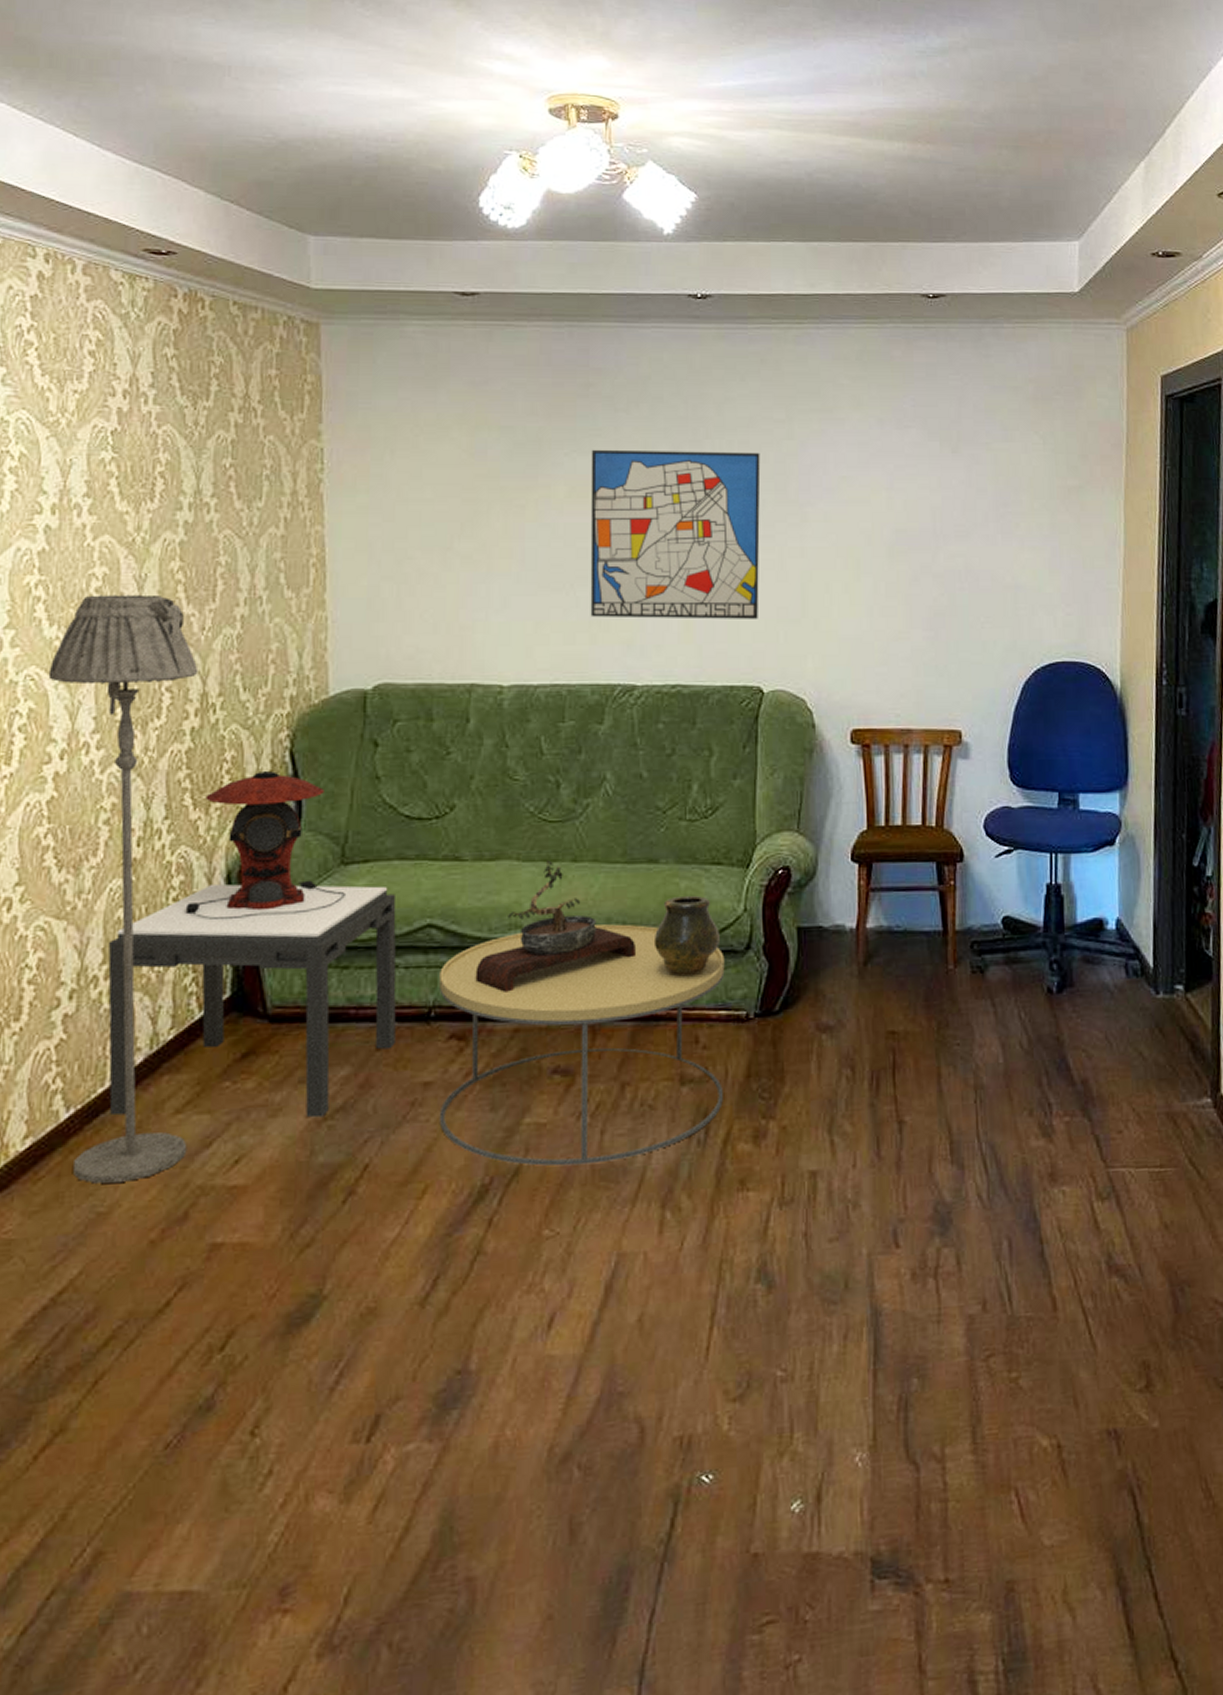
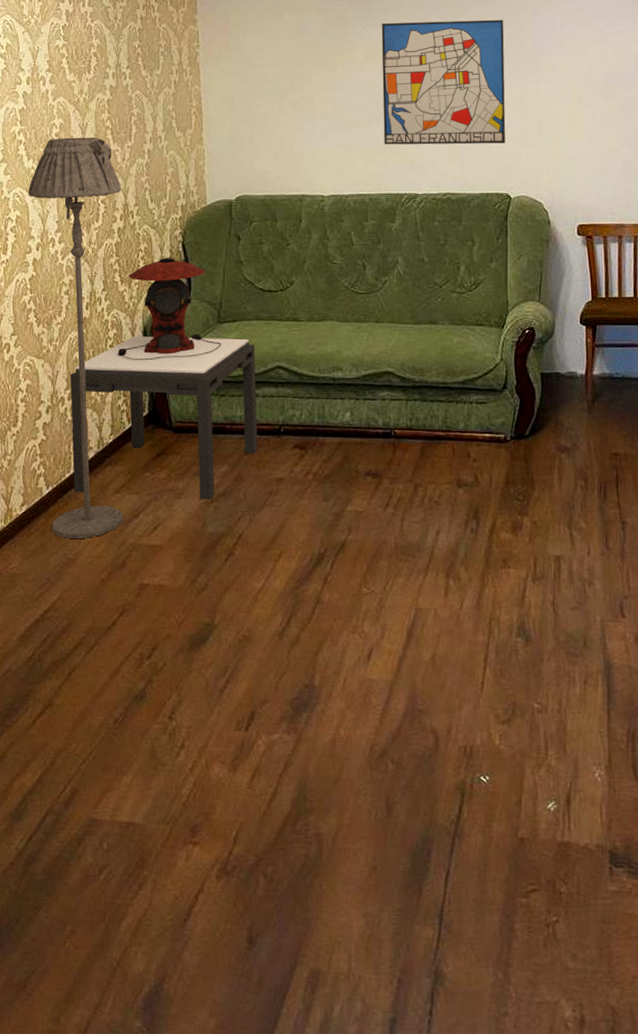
coffee table: present [439,924,725,1166] -> none [286,368,489,543]
bonsai tree: present [475,860,637,992] -> none [310,321,424,416]
vase: present [653,895,720,974] -> none [435,348,483,406]

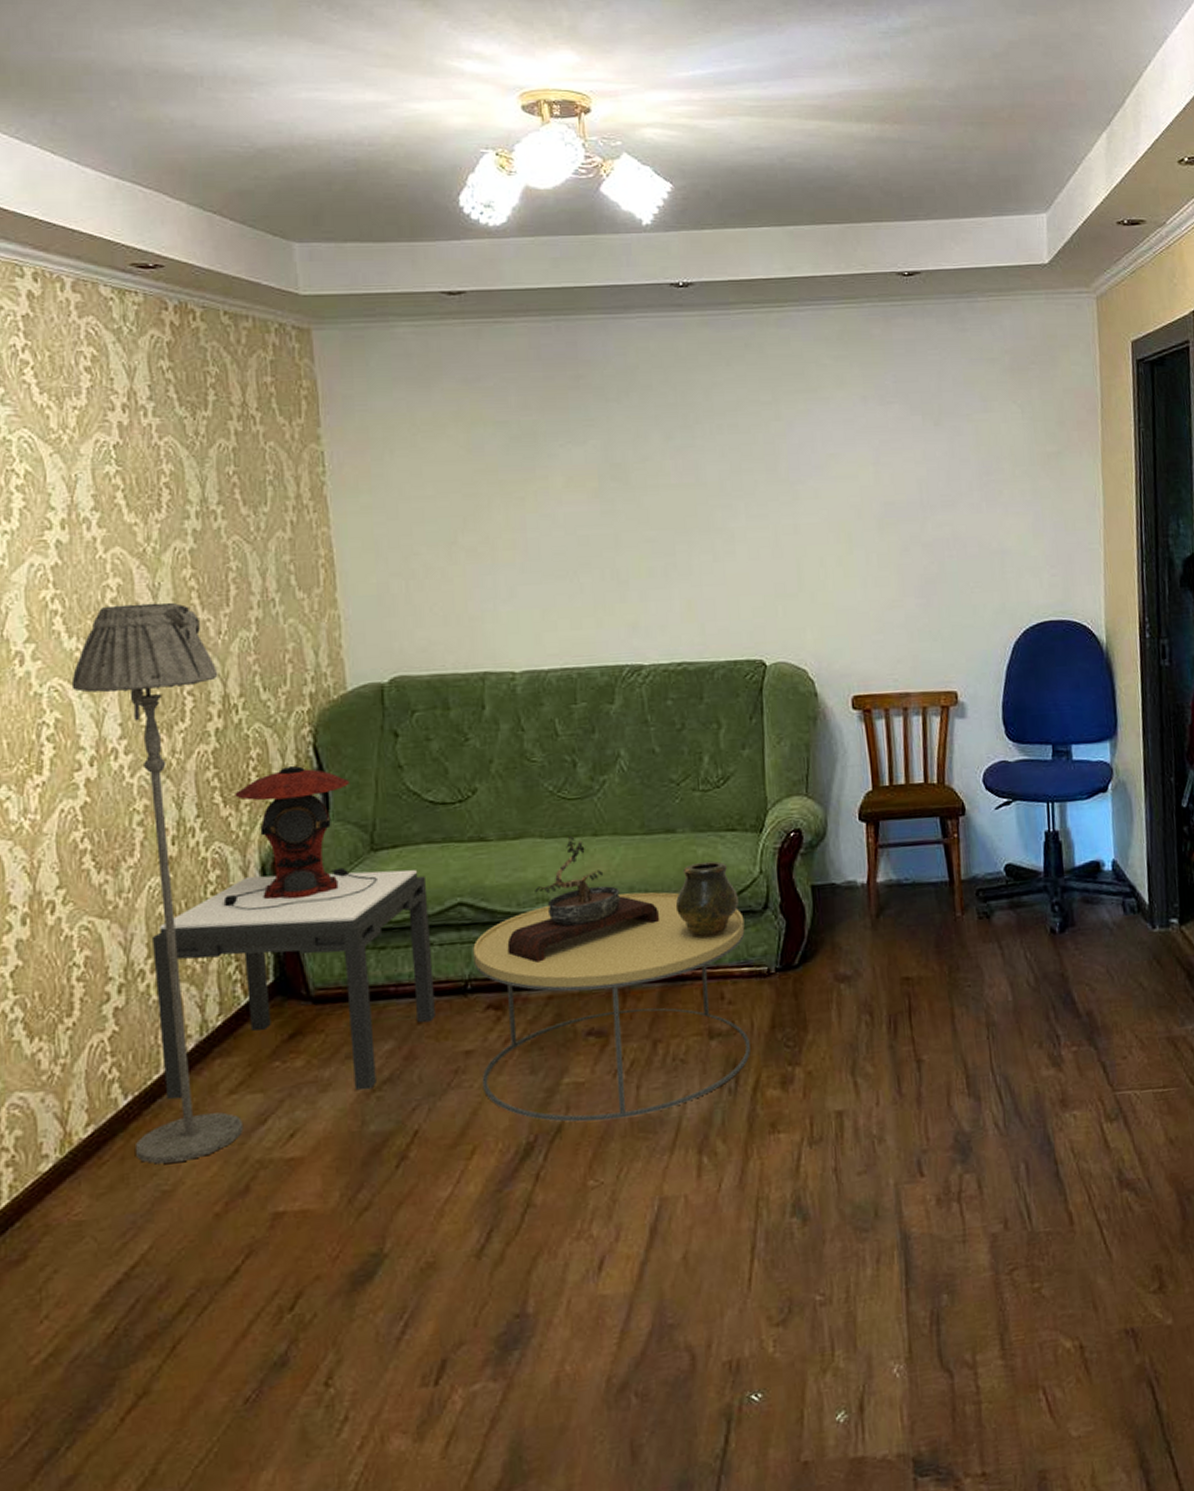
coffee table: none [286,368,489,543] -> present [473,892,751,1122]
bonsai tree: none [310,321,424,416] -> present [507,835,660,963]
wall art: present [381,19,506,145] -> none [585,434,757,602]
vase: none [435,348,483,406] -> present [675,861,739,936]

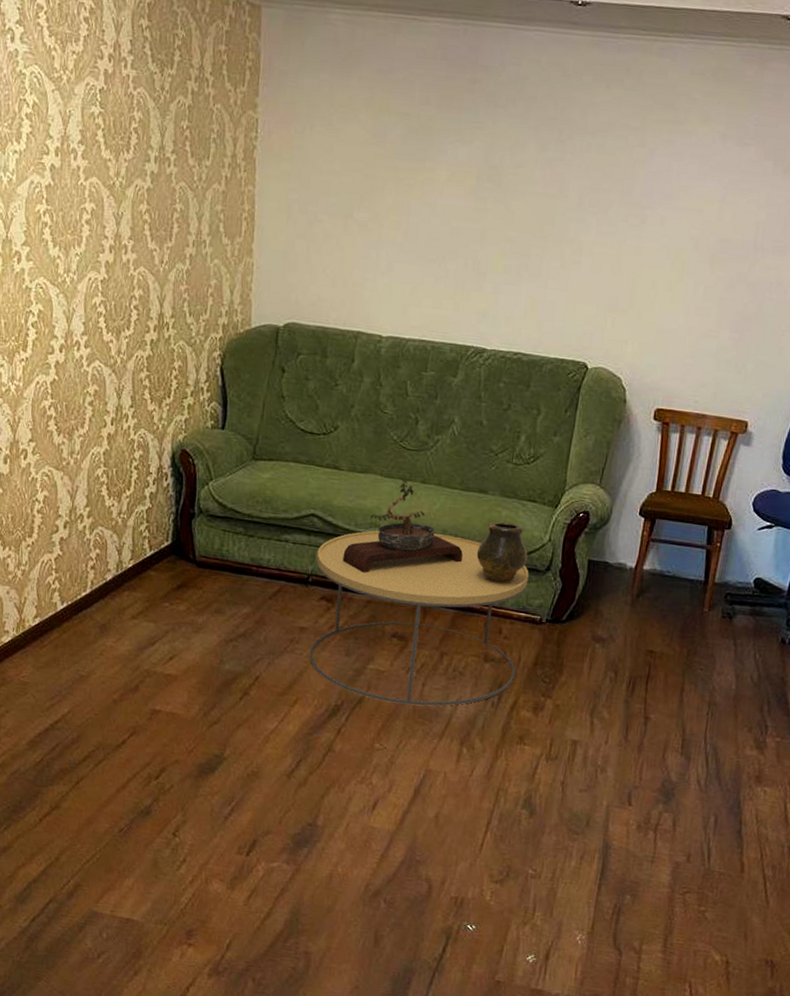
floor lamp: present [71,602,244,1165] -> none [52,225,158,659]
side table: present [151,869,435,1100] -> none [89,460,290,639]
table lamp: present [225,765,377,910] -> none [143,380,254,492]

